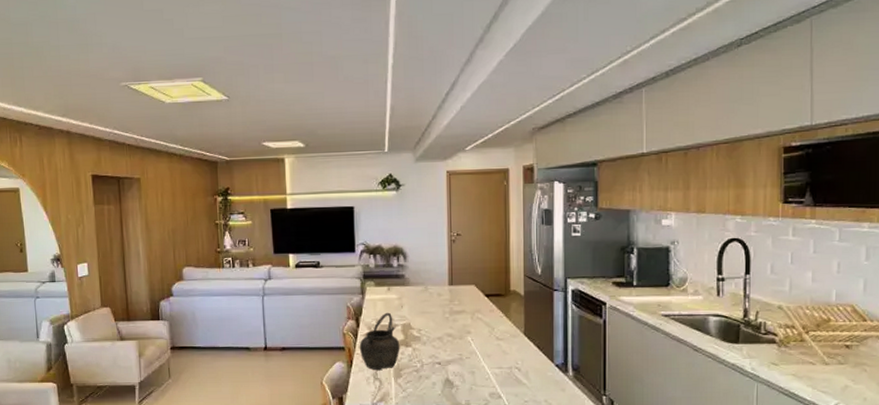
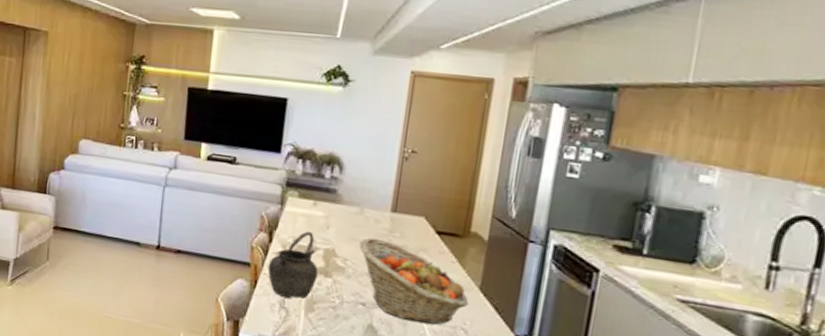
fruit basket: none [429,308,517,370] -> present [359,237,469,325]

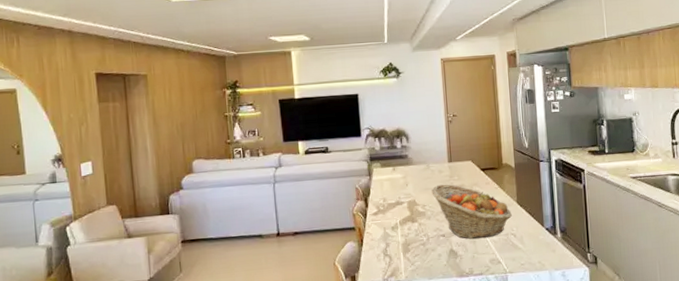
kettle: present [267,231,319,299] -> none [368,191,407,247]

